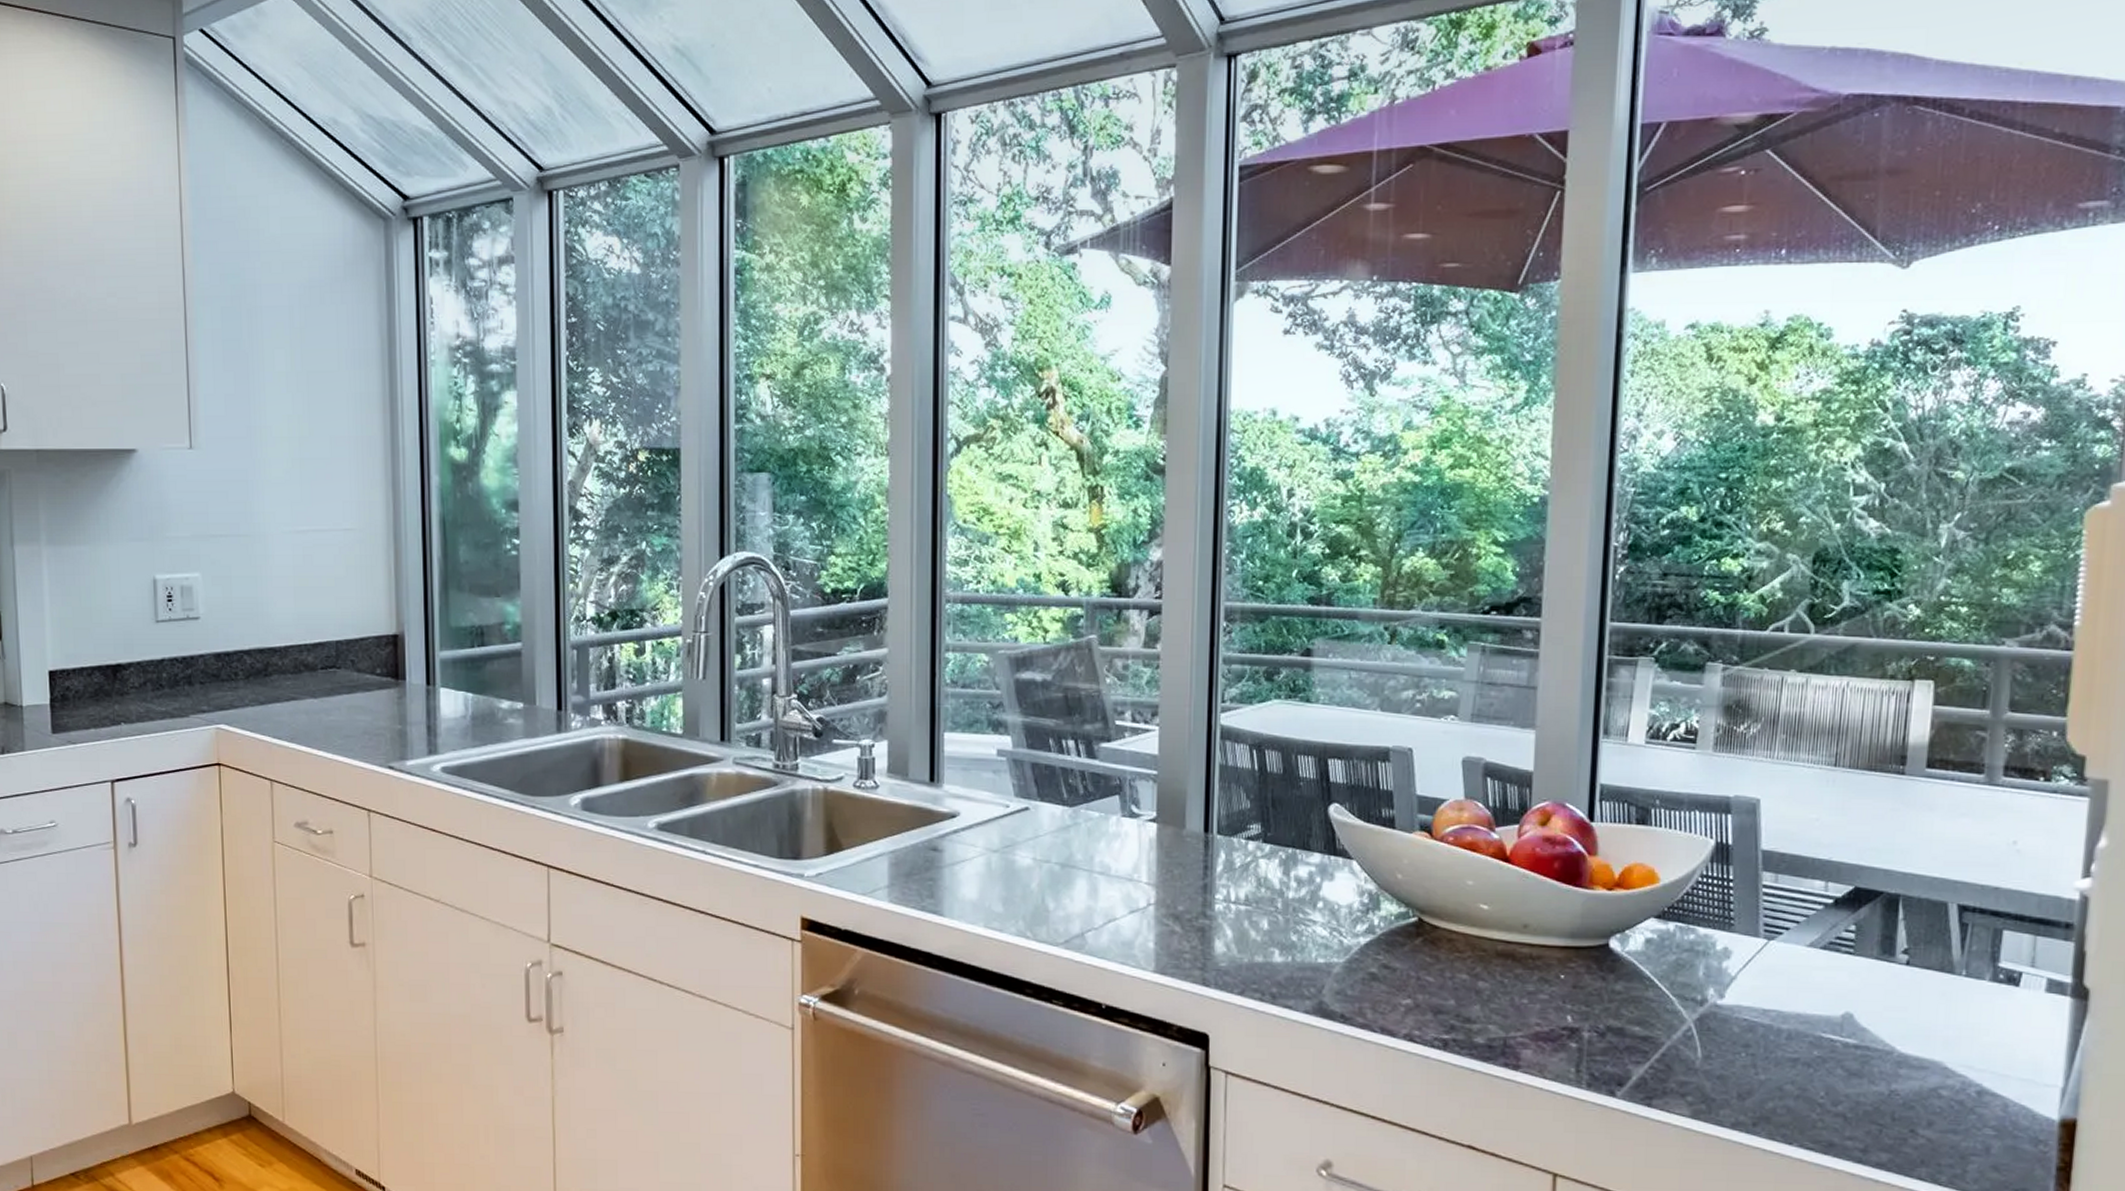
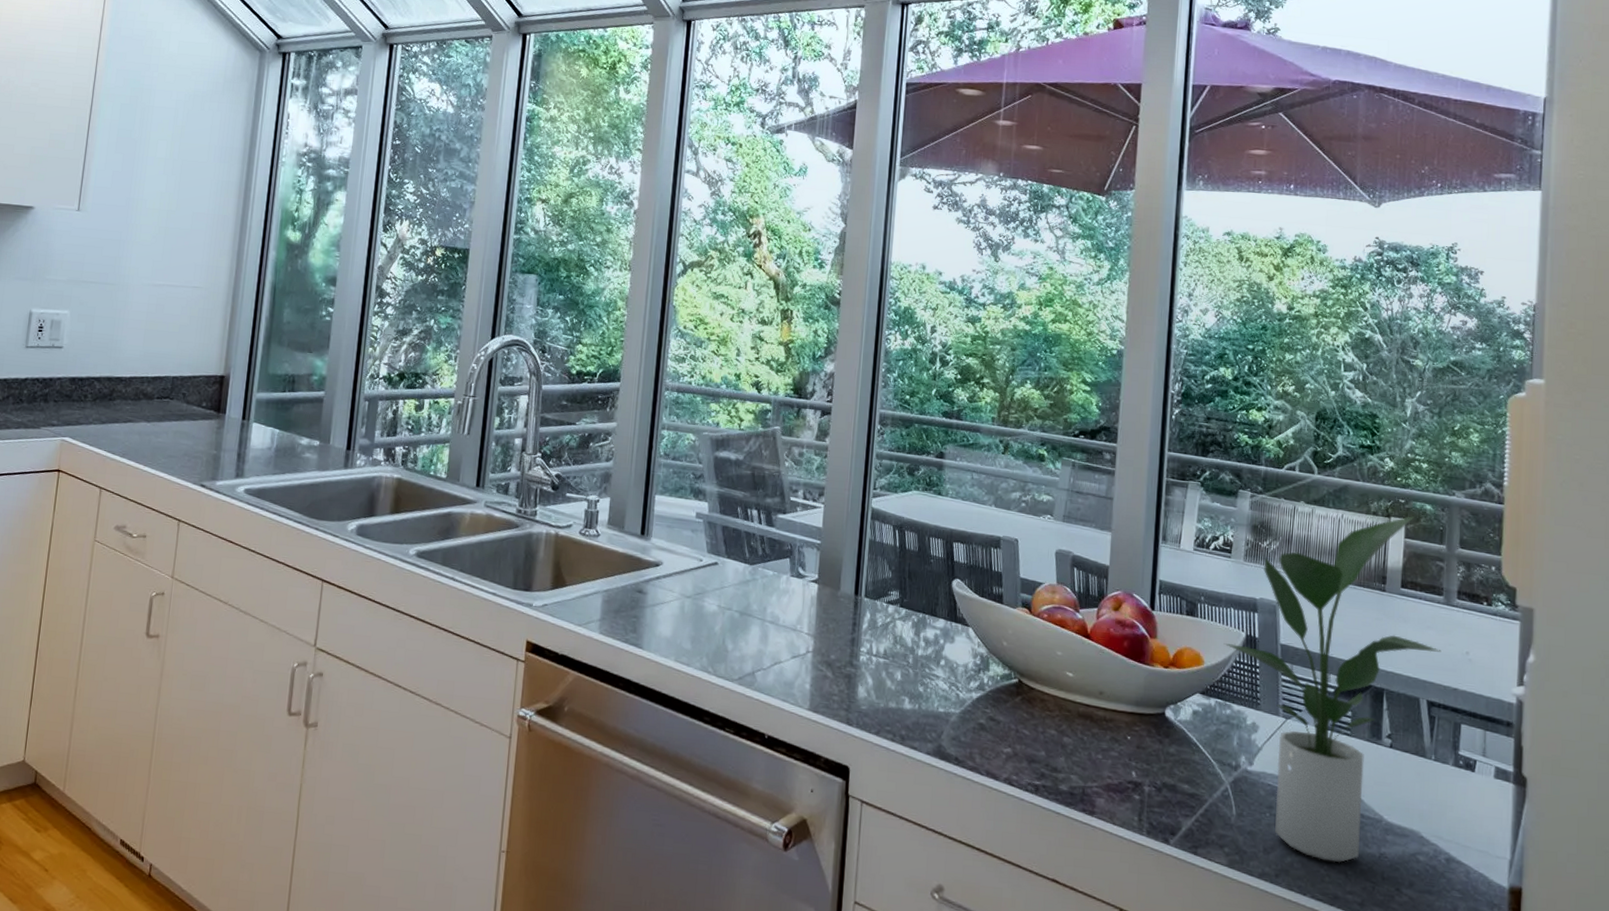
potted plant: none [1686,676,1979,1105] -> present [1223,516,1441,863]

